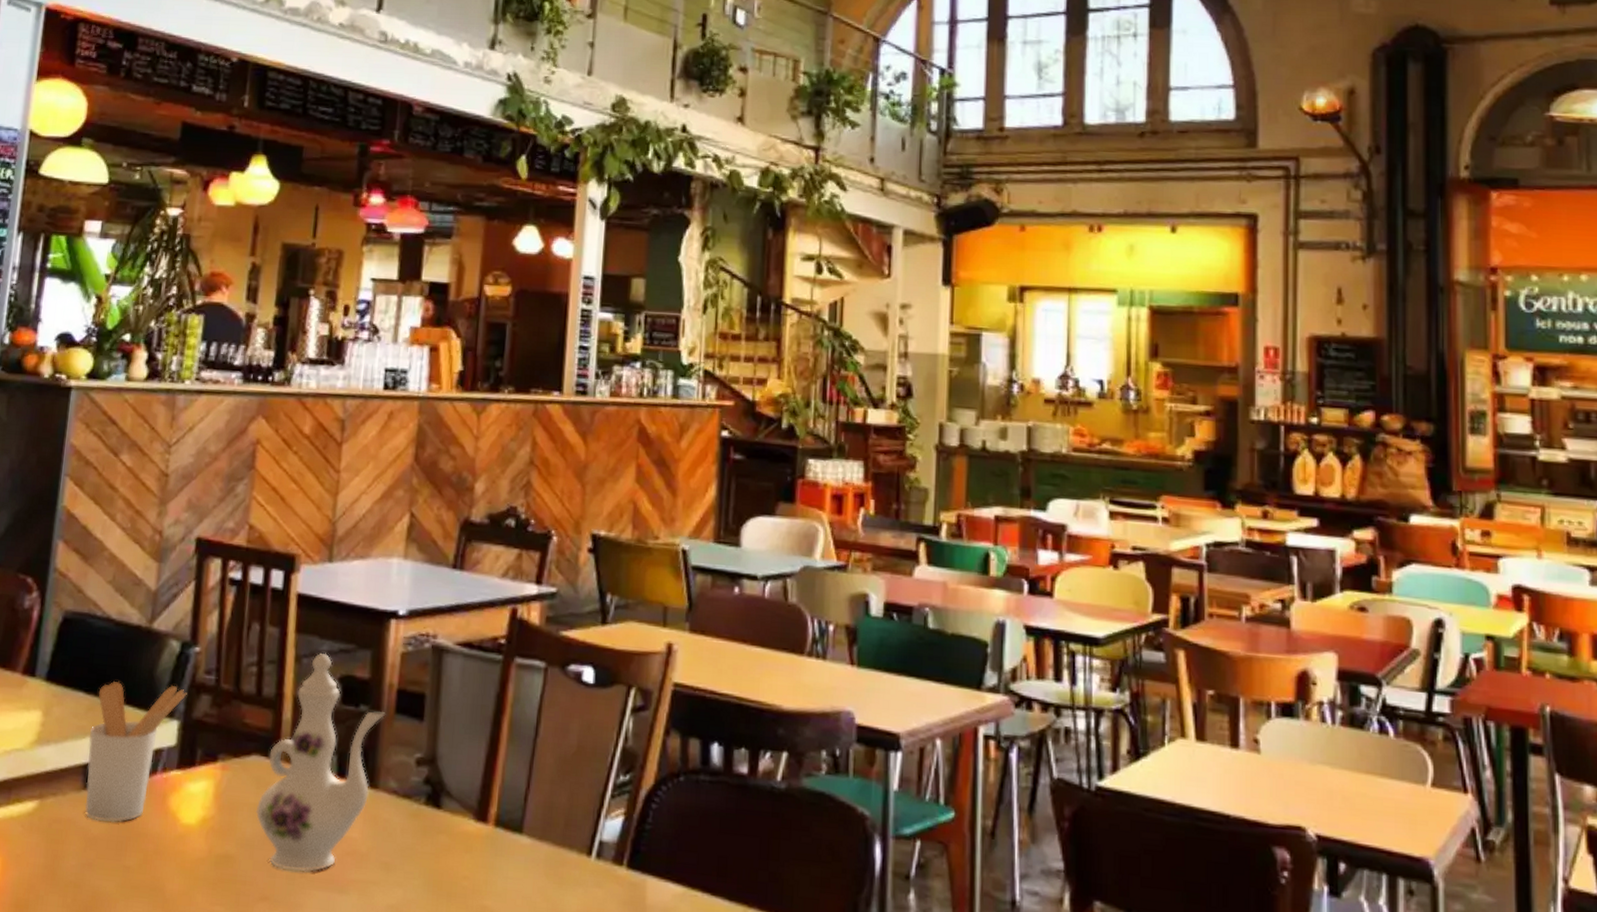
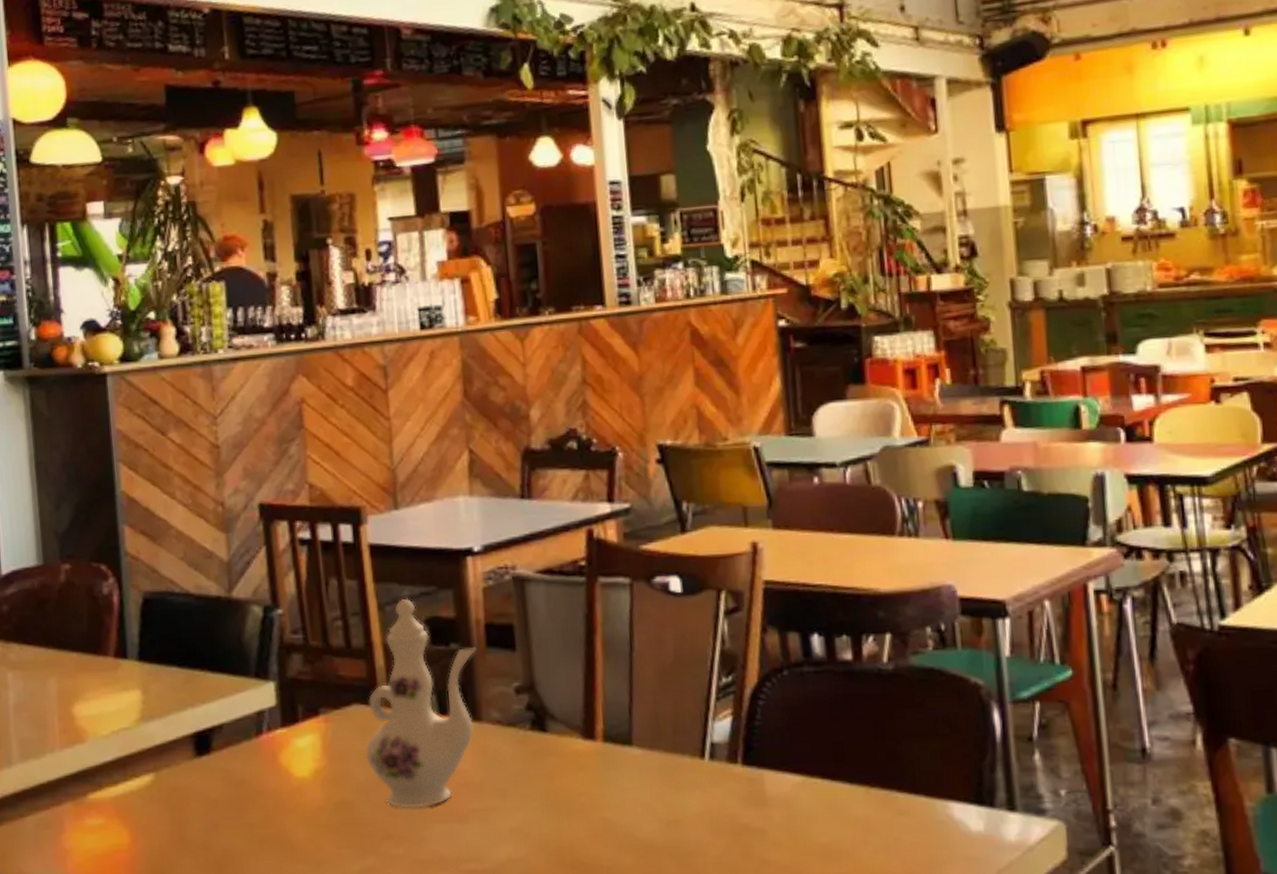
utensil holder: present [85,681,187,822] -> none [190,649,278,785]

